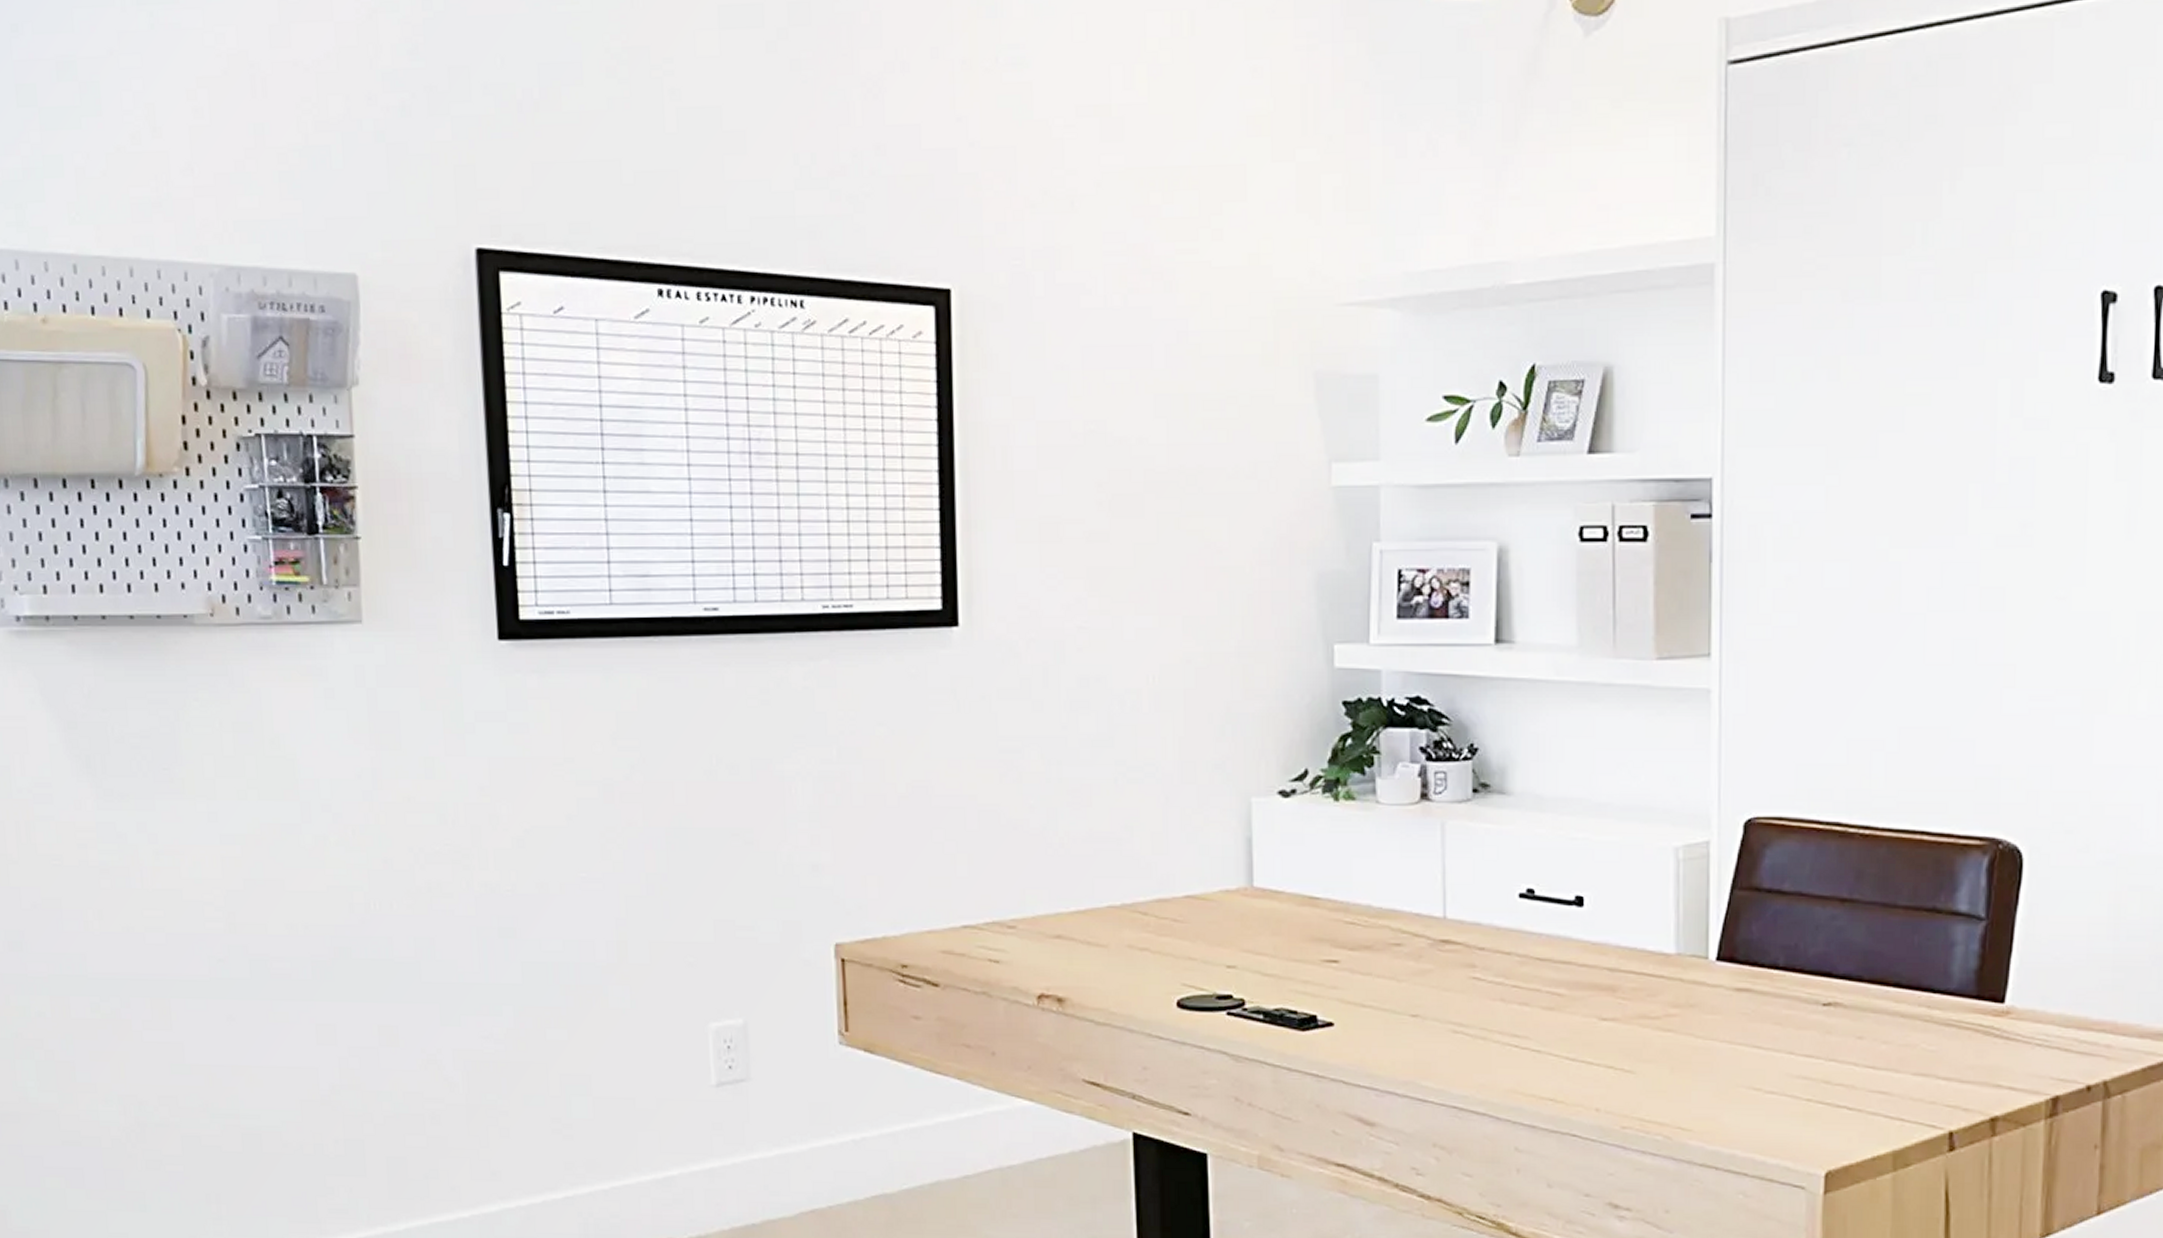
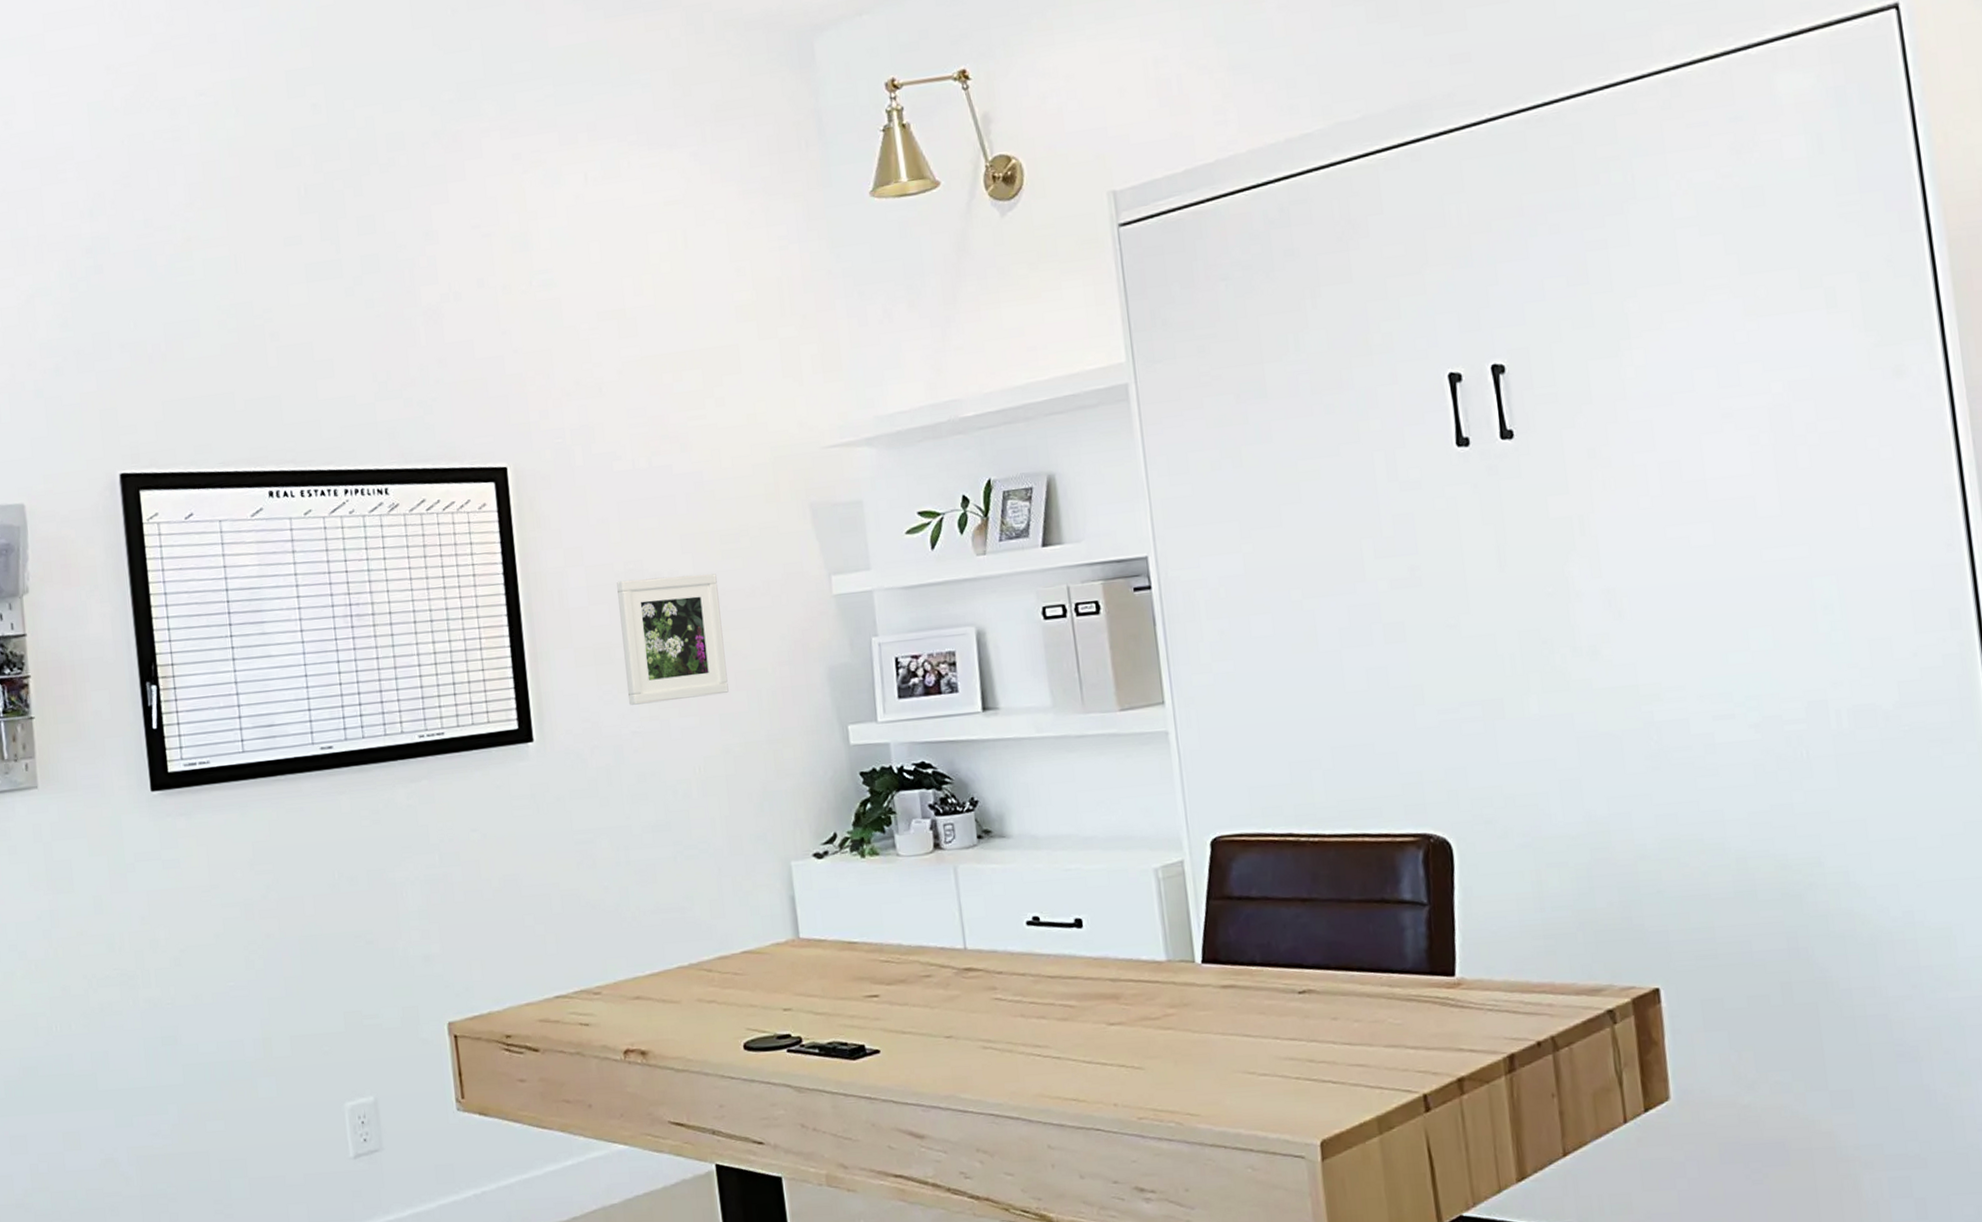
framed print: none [1073,443,1196,595] -> present [617,573,729,705]

